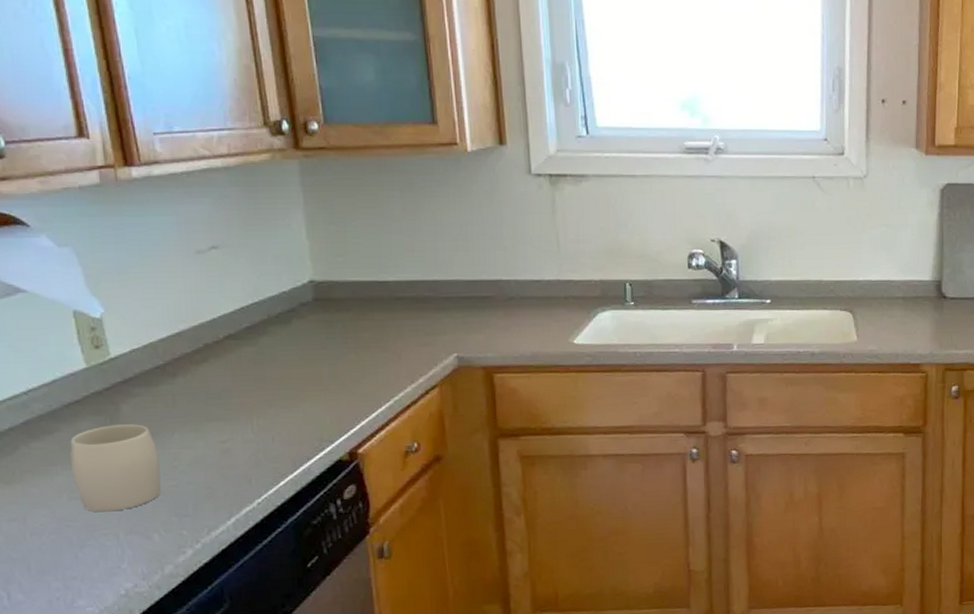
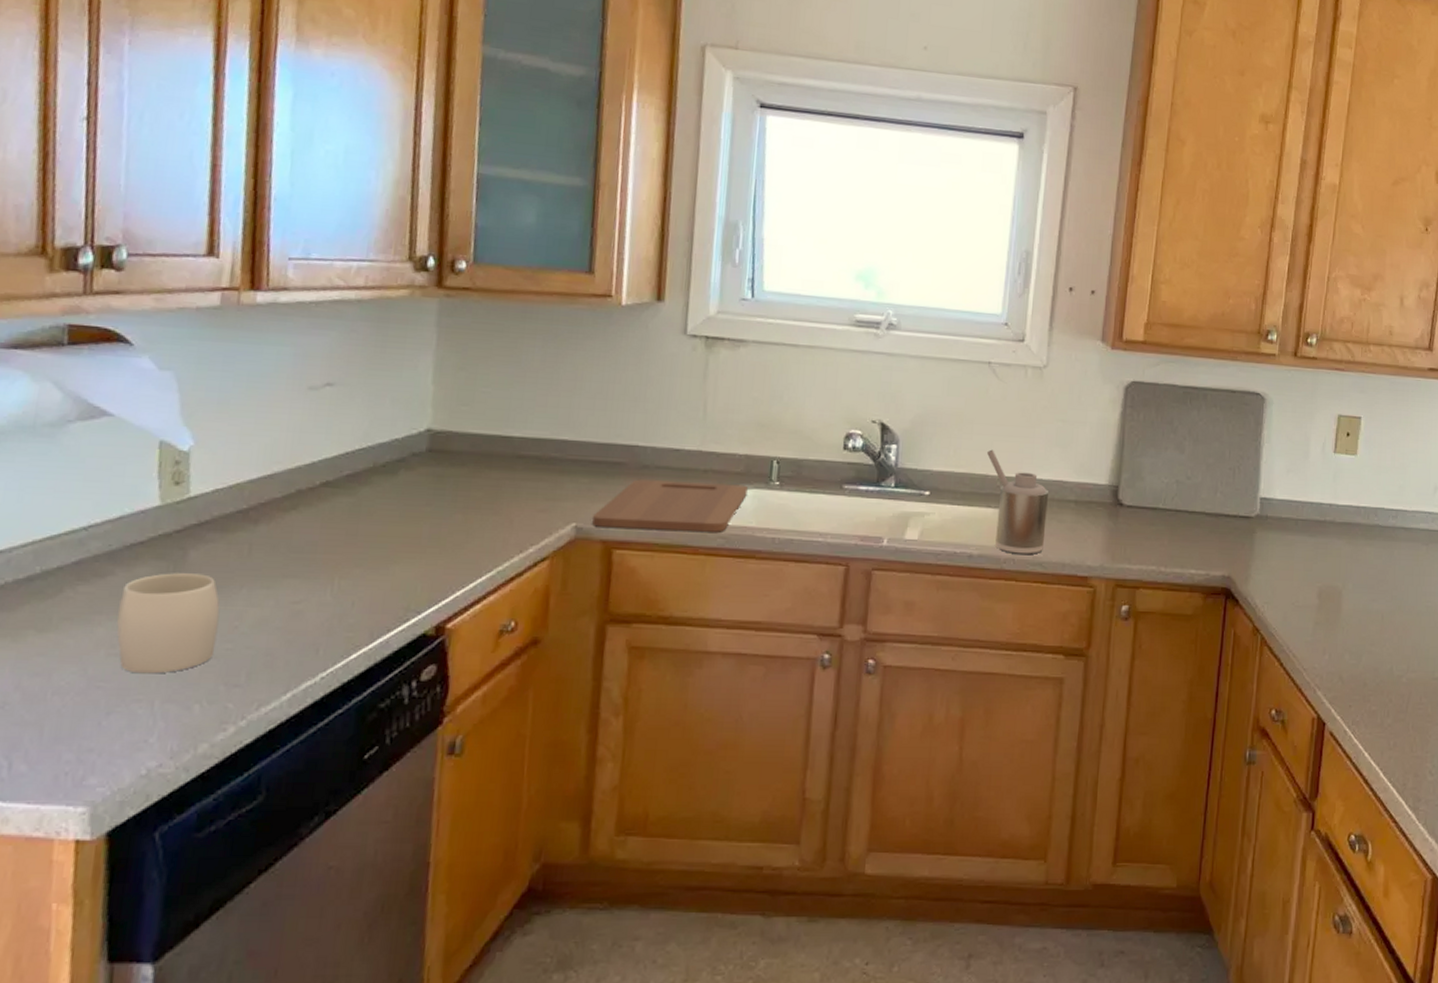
cutting board: none [471,307,606,355] -> present [592,479,748,532]
soap dispenser: none [818,257,878,350] -> present [986,449,1048,555]

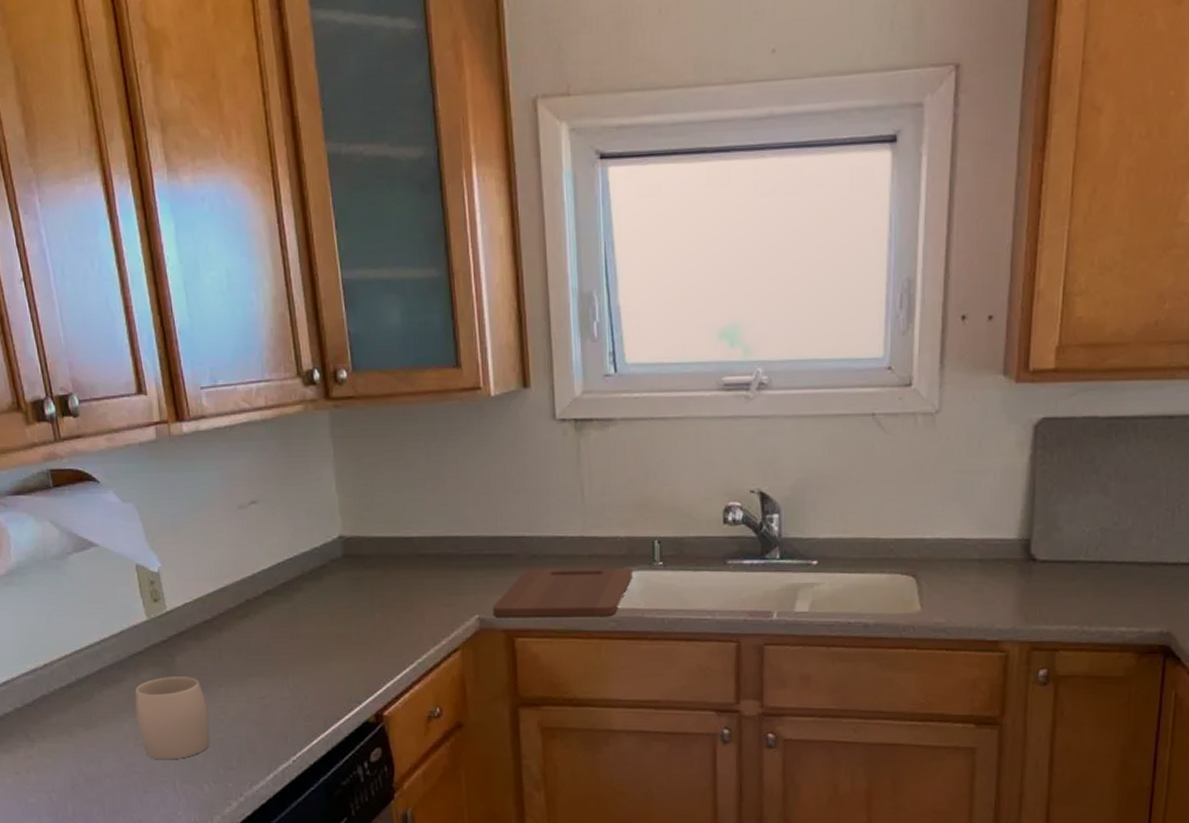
soap dispenser: present [986,449,1048,555] -> none [876,510,948,622]

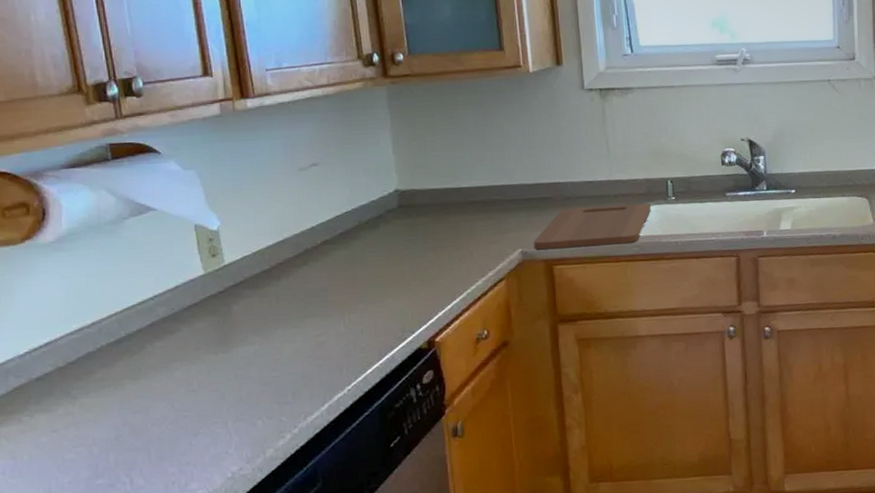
mug: present [134,677,210,760] -> none [188,322,265,403]

